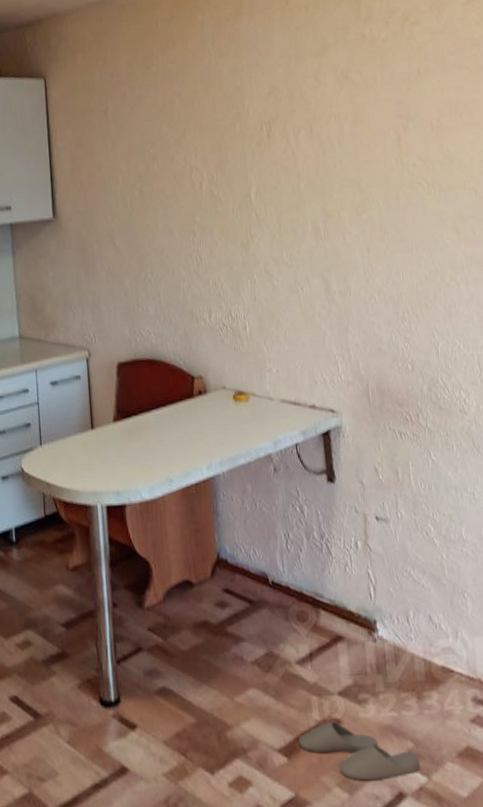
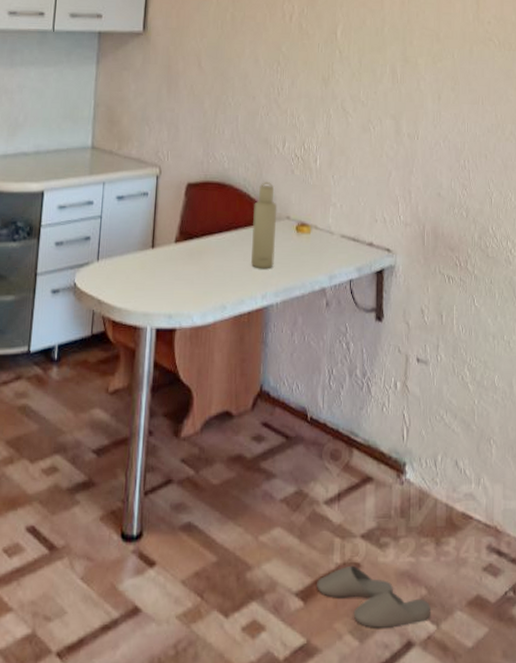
bottle: none [187,354,215,441] -> present [251,182,278,269]

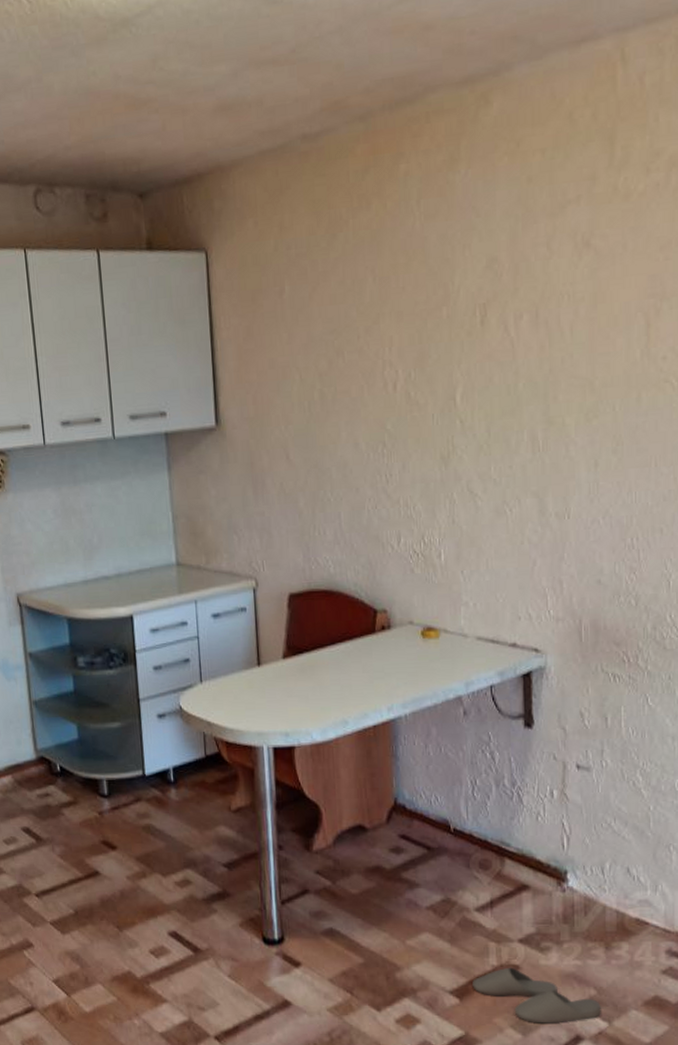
bottle: present [251,182,278,269] -> none [369,585,399,681]

